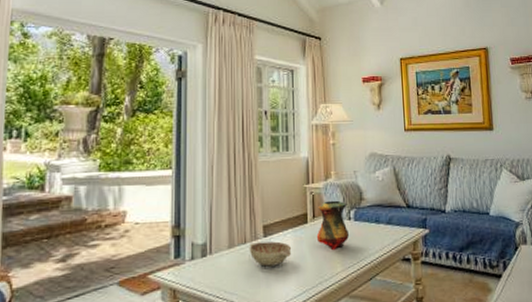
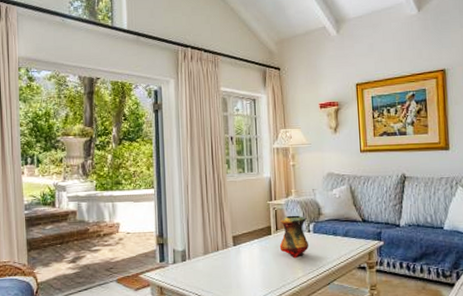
decorative bowl: present [249,241,291,267] -> none [221,250,257,271]

